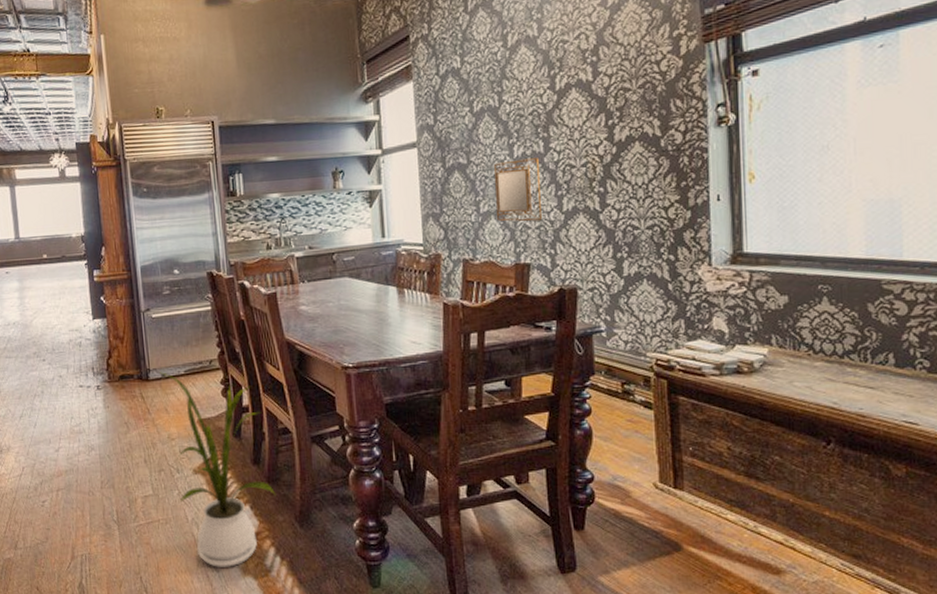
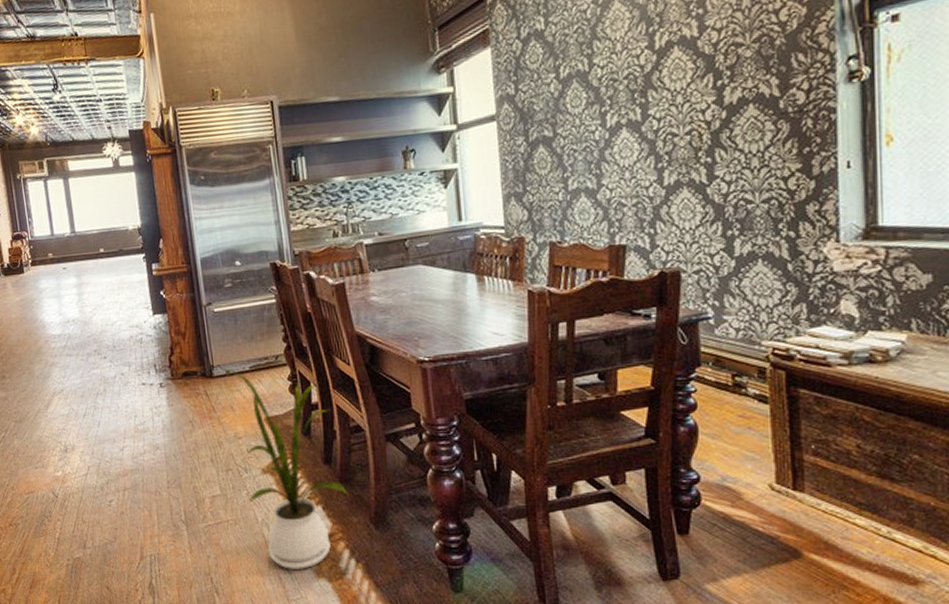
home mirror: present [494,158,542,222] -> none [584,127,639,200]

